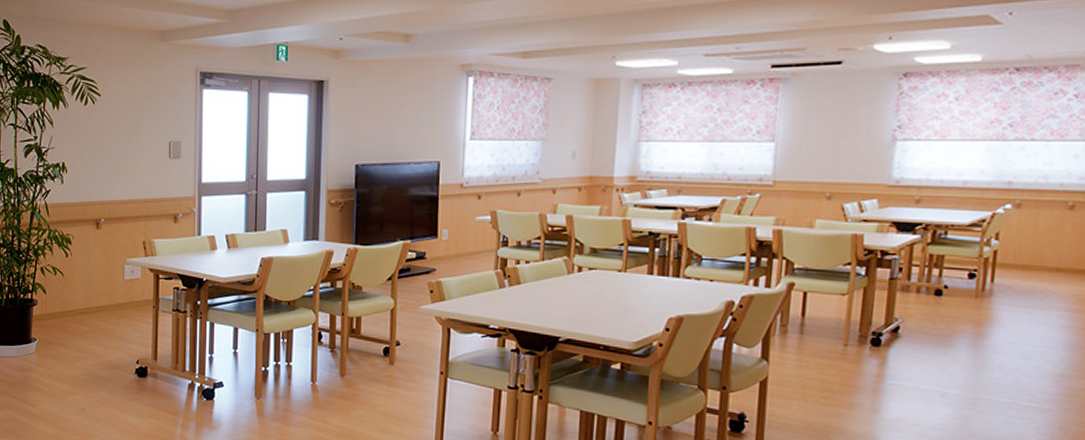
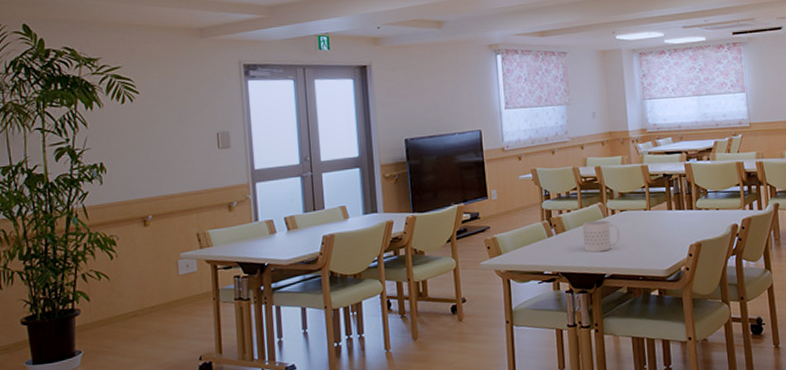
mug: none [539,276,585,312] -> present [582,220,620,253]

